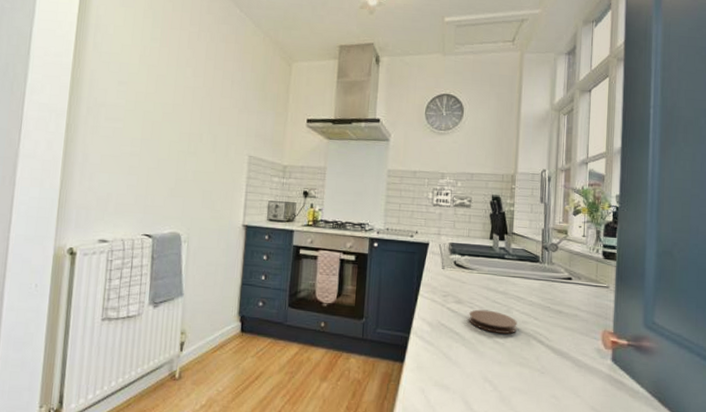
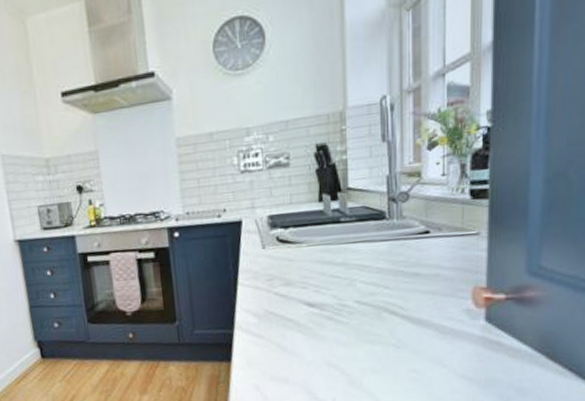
coaster: present [469,309,517,334] -> none [302,287,363,312]

